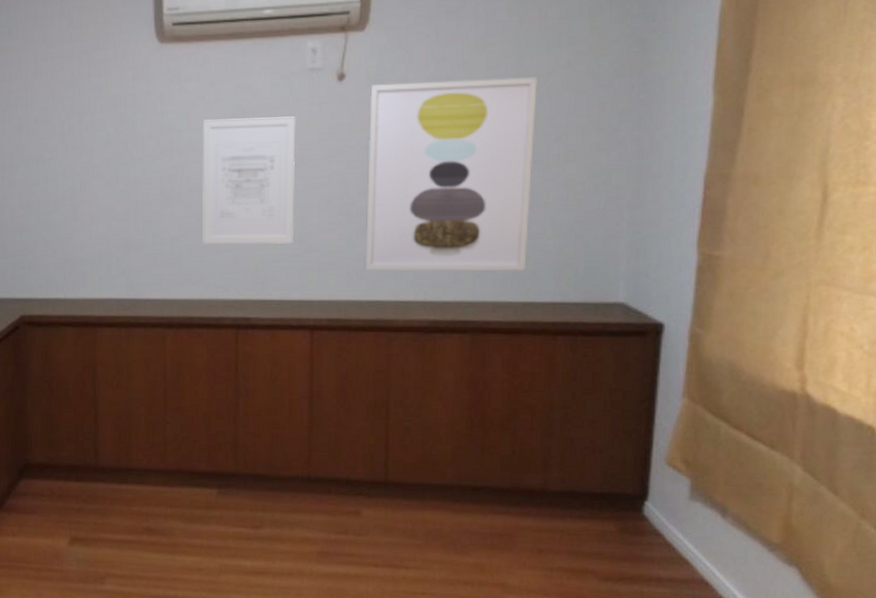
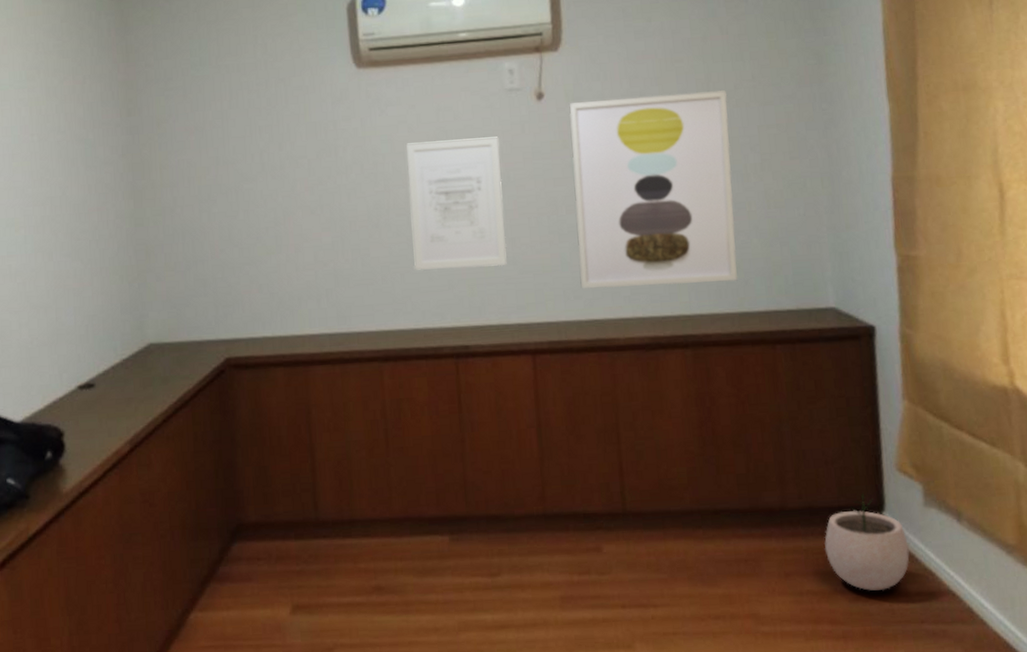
plant pot: none [580,482,667,574] -> present [824,493,910,591]

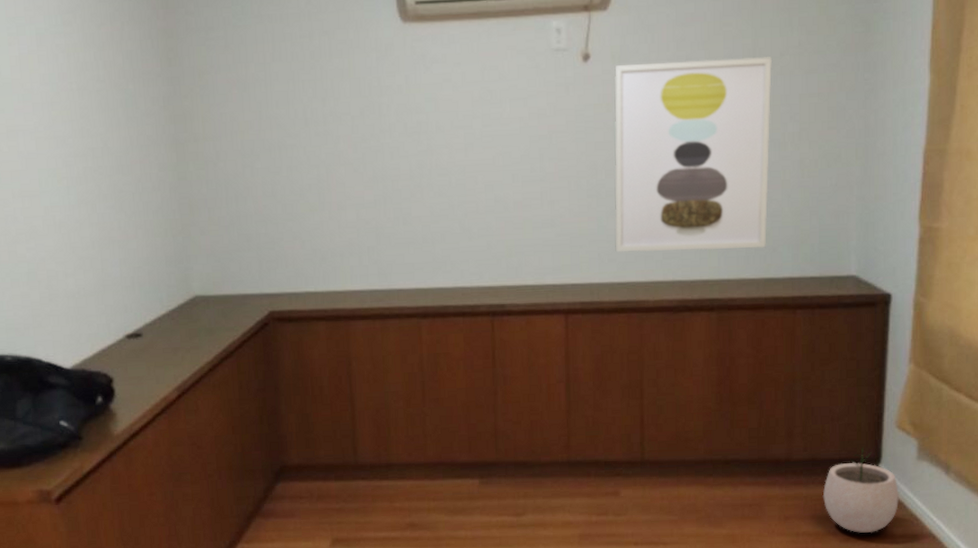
wall art: present [406,136,507,271] -> none [451,98,546,231]

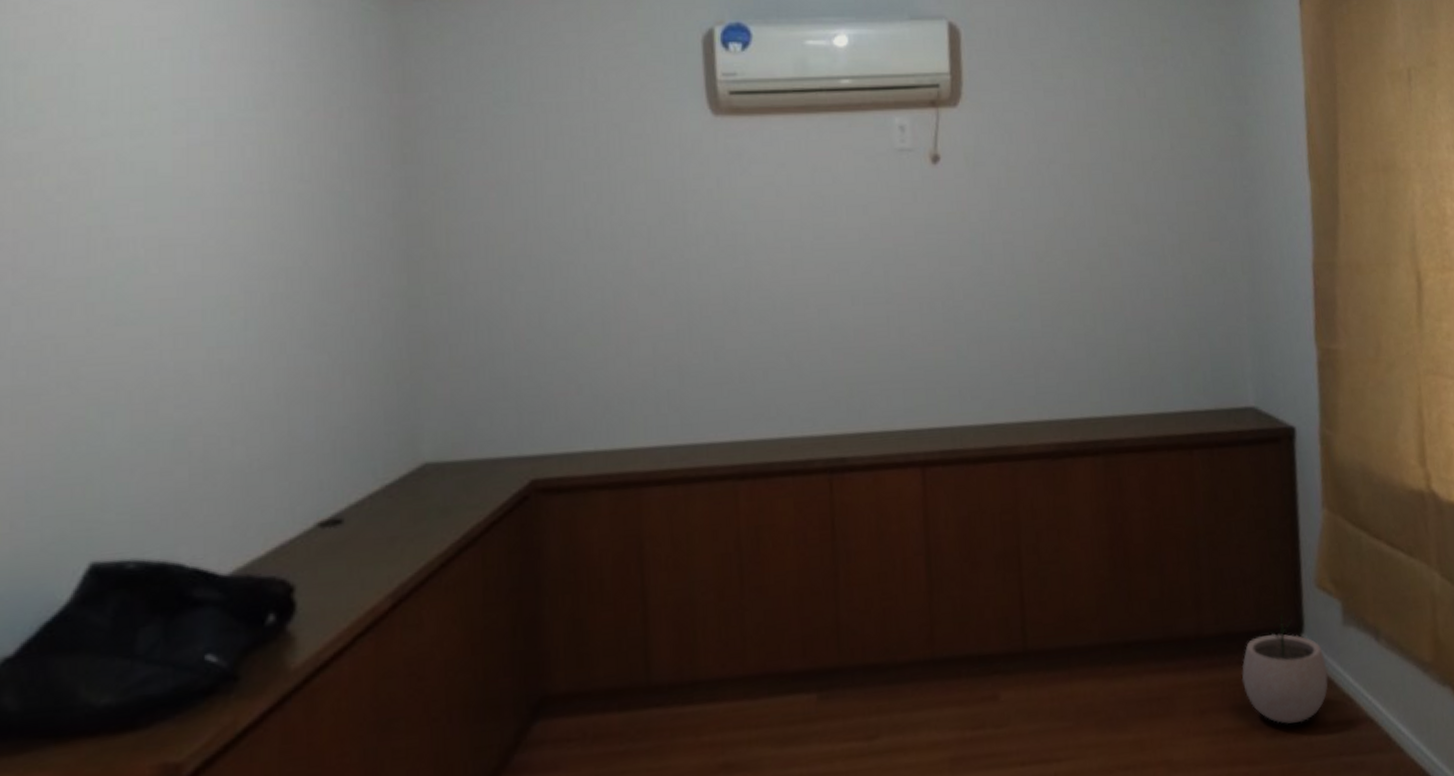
wall art: present [614,57,772,253] -> none [968,161,1154,388]

